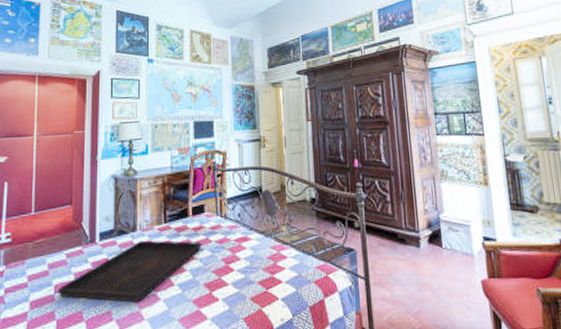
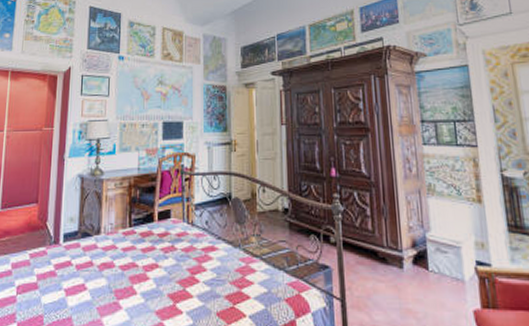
serving tray: present [57,240,202,302] -> none [19,244,167,309]

